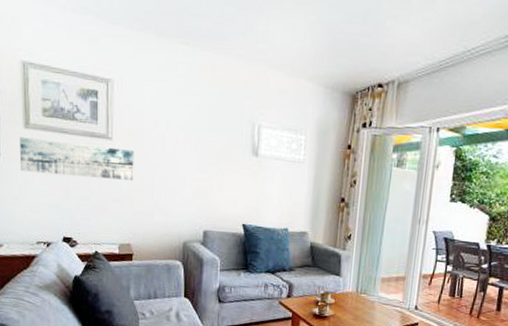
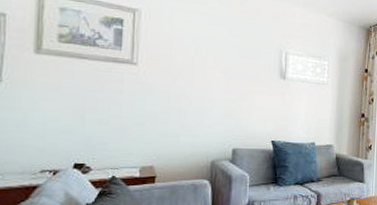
wall art: present [20,136,134,181] -> none [27,62,161,104]

